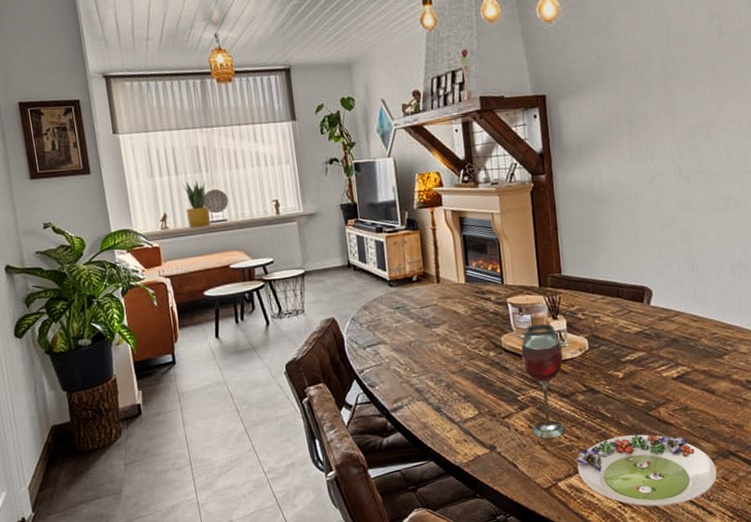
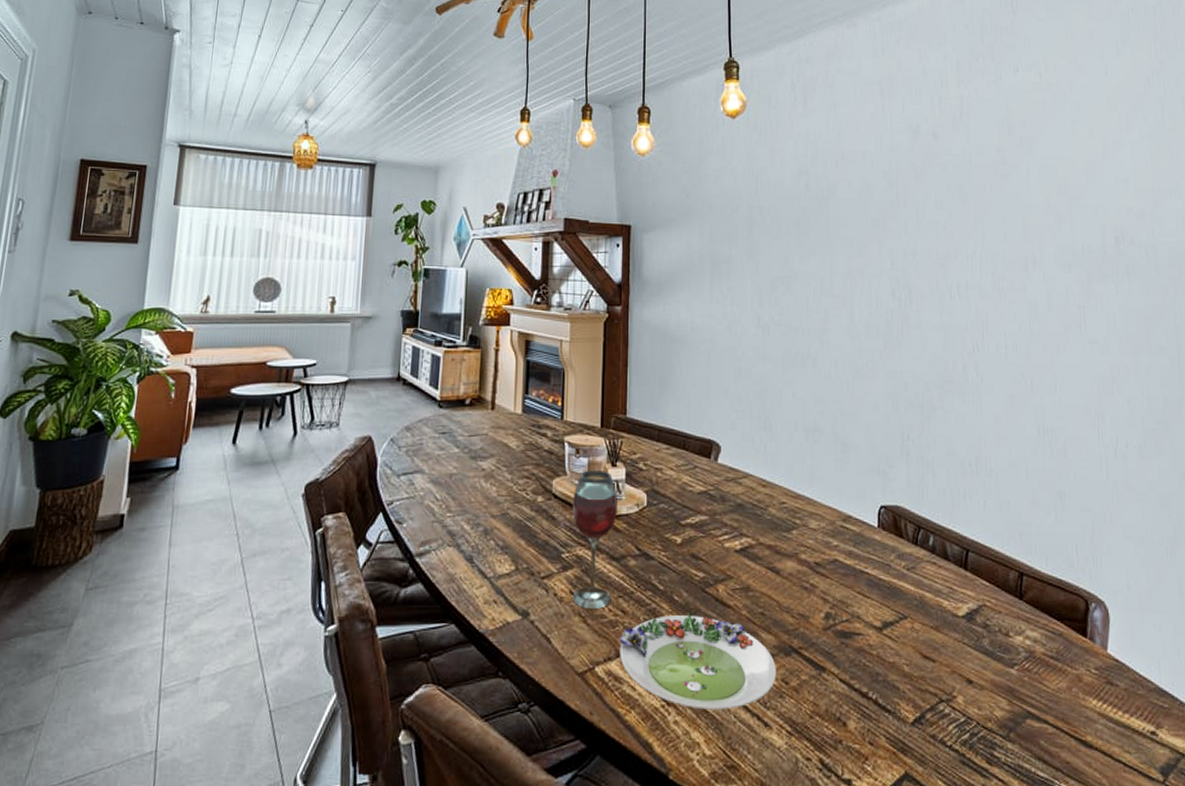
planter: present [182,180,211,229] -> none [231,265,262,317]

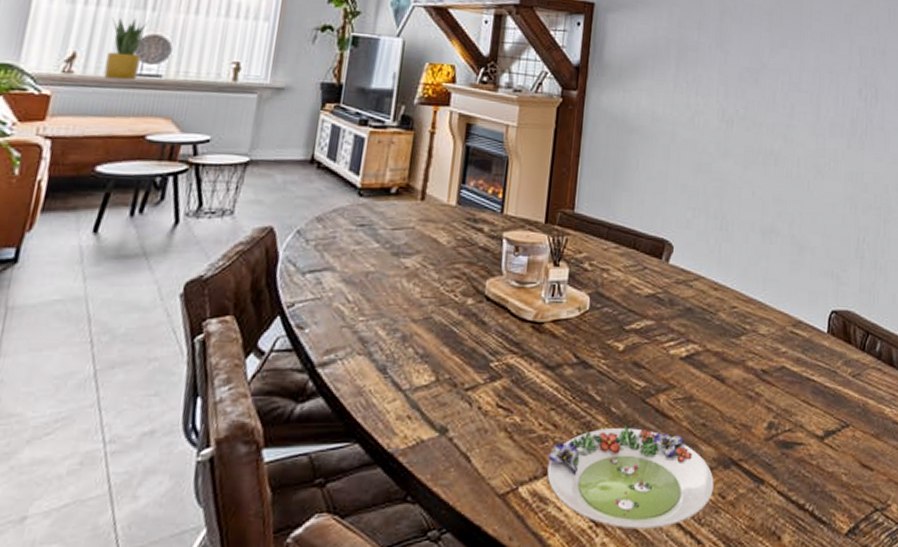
planter: none [231,265,262,317] -> present [103,18,149,81]
wineglass: present [572,470,617,609] -> none [498,270,558,423]

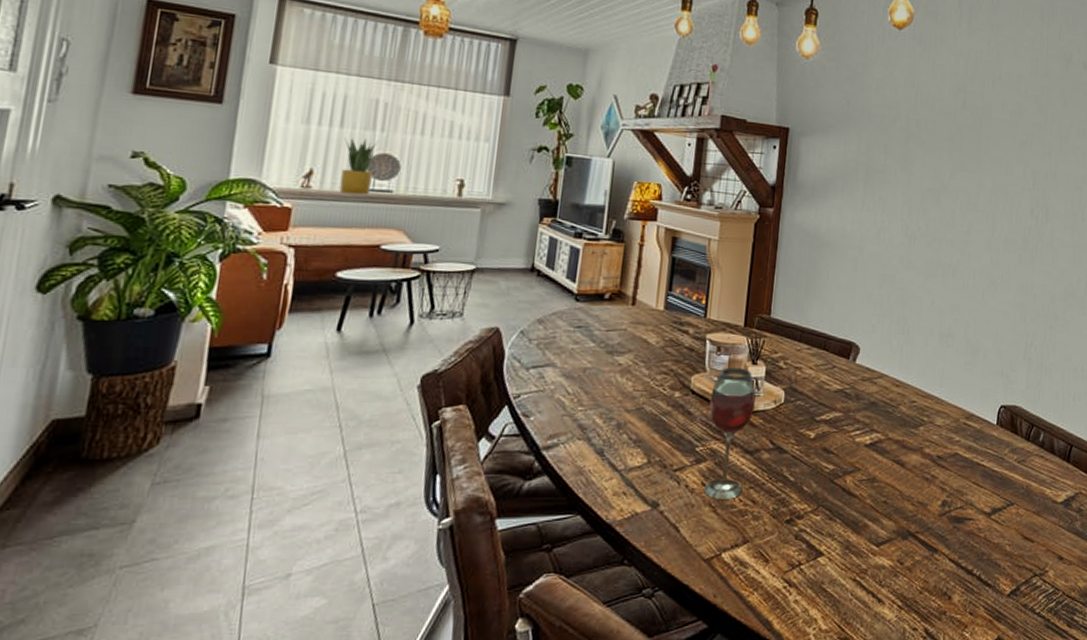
wineglass: none [498,270,558,423] -> present [704,367,756,499]
salad plate: present [547,425,714,530] -> none [747,502,894,589]

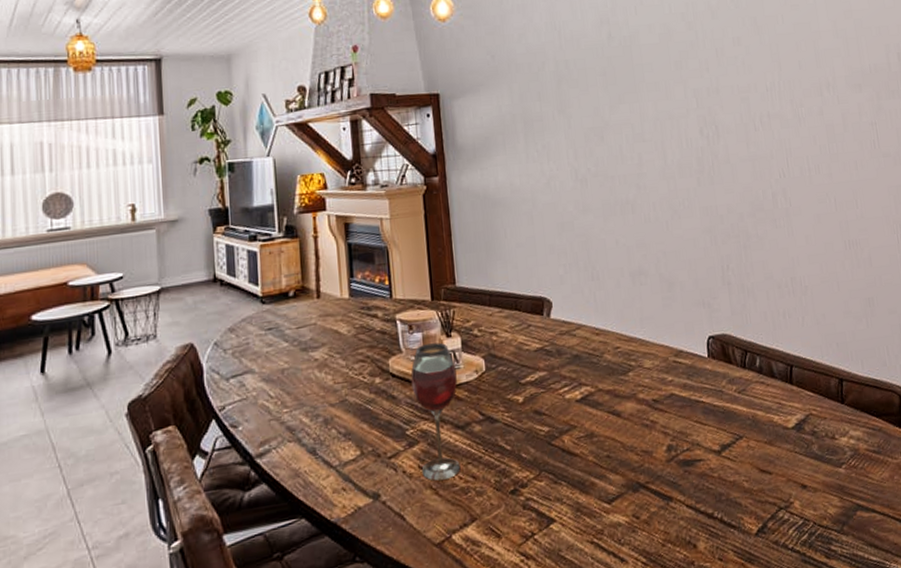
planter: present [339,138,379,195] -> none [18,181,49,239]

